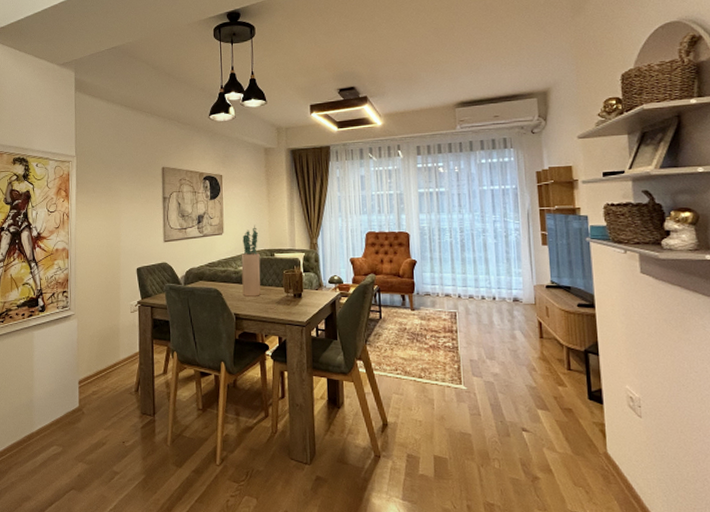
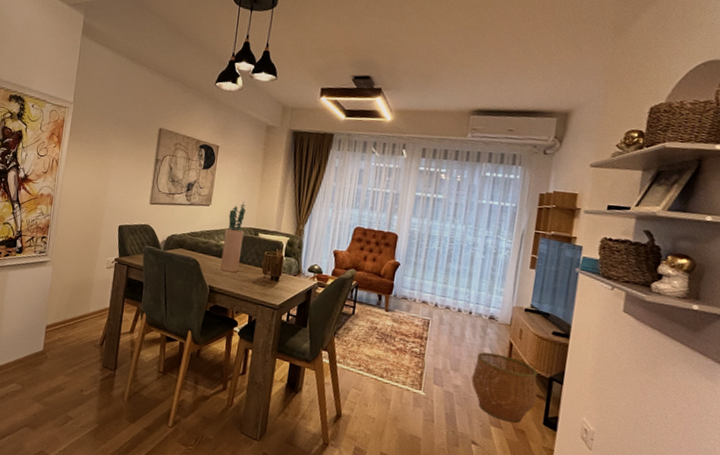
basket: none [508,335,577,402] -> present [471,352,538,423]

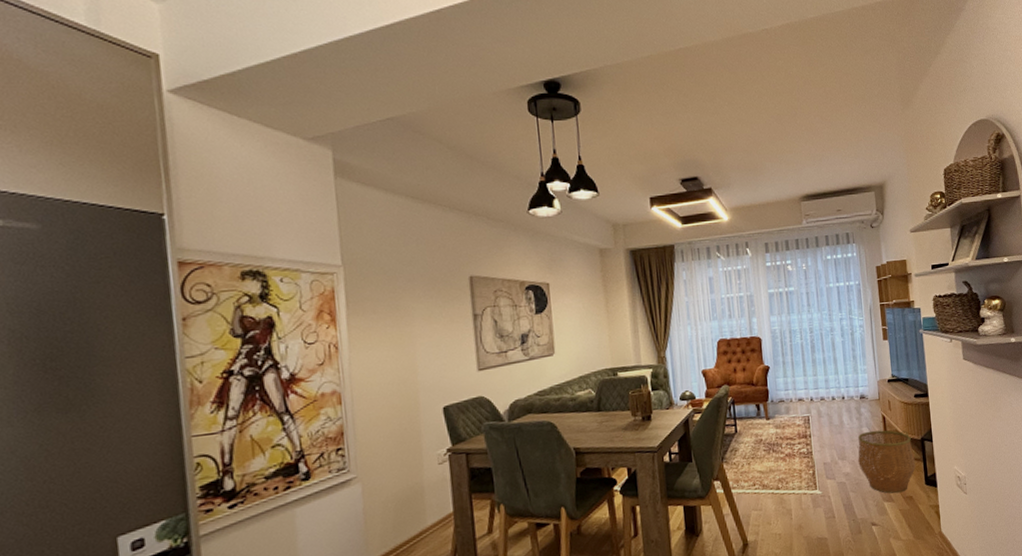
vase: present [220,201,246,273] -> none [578,340,604,427]

